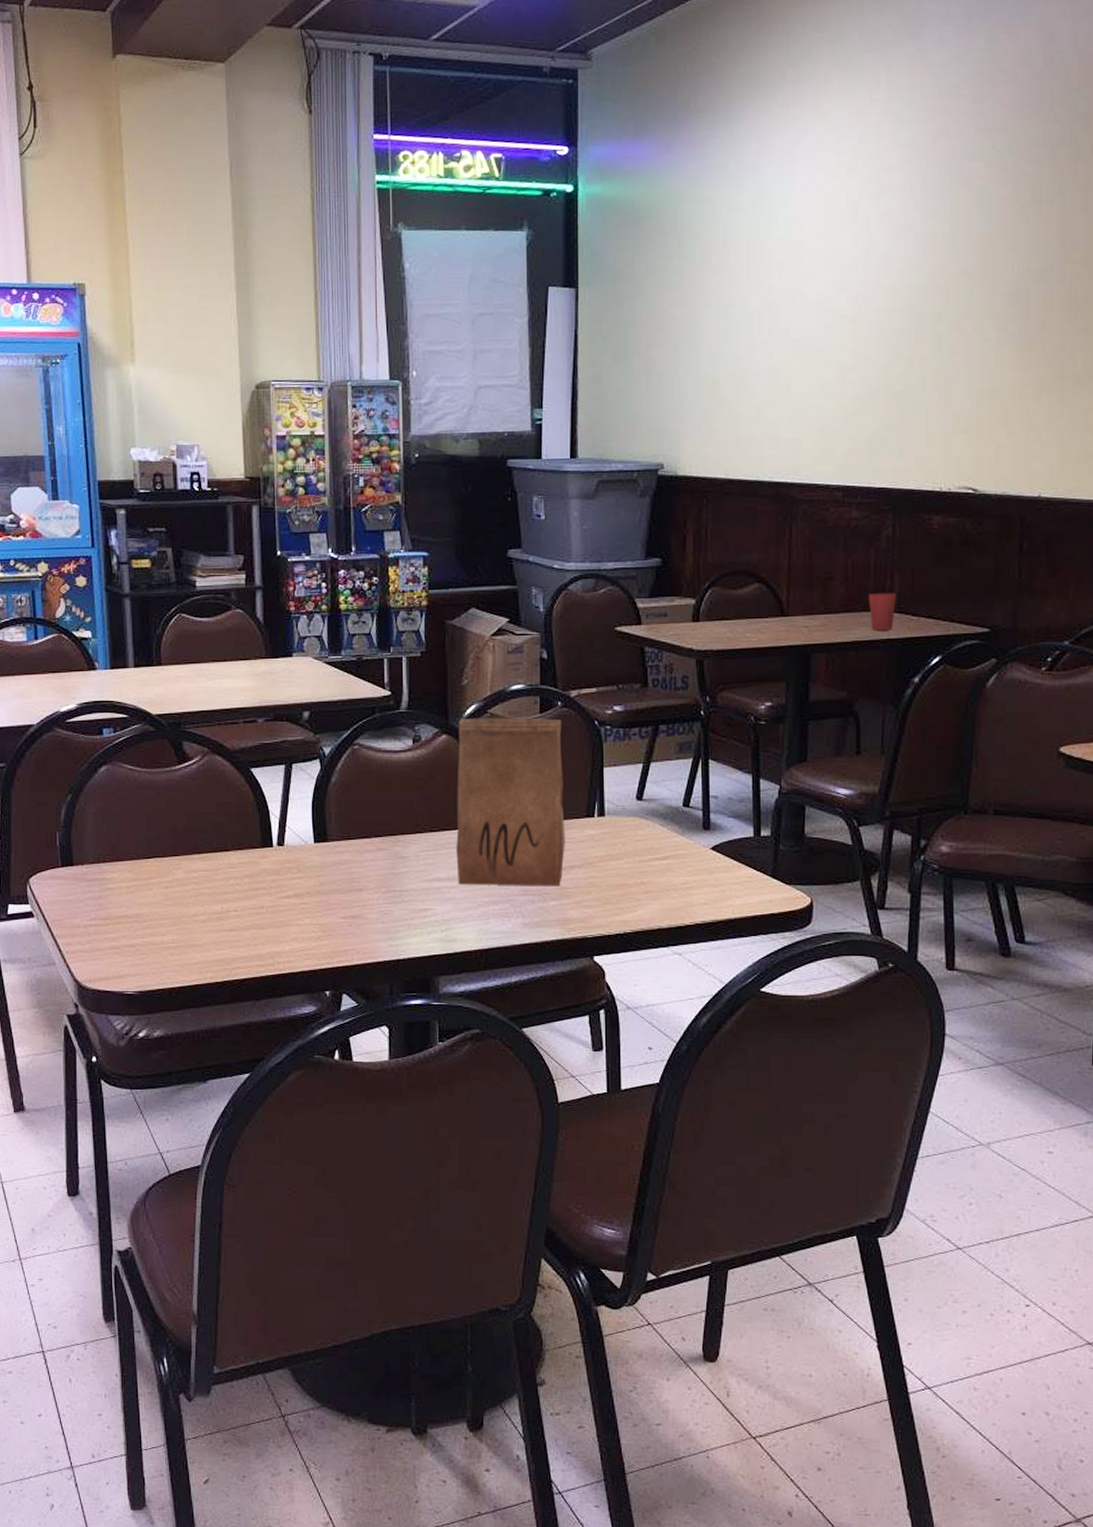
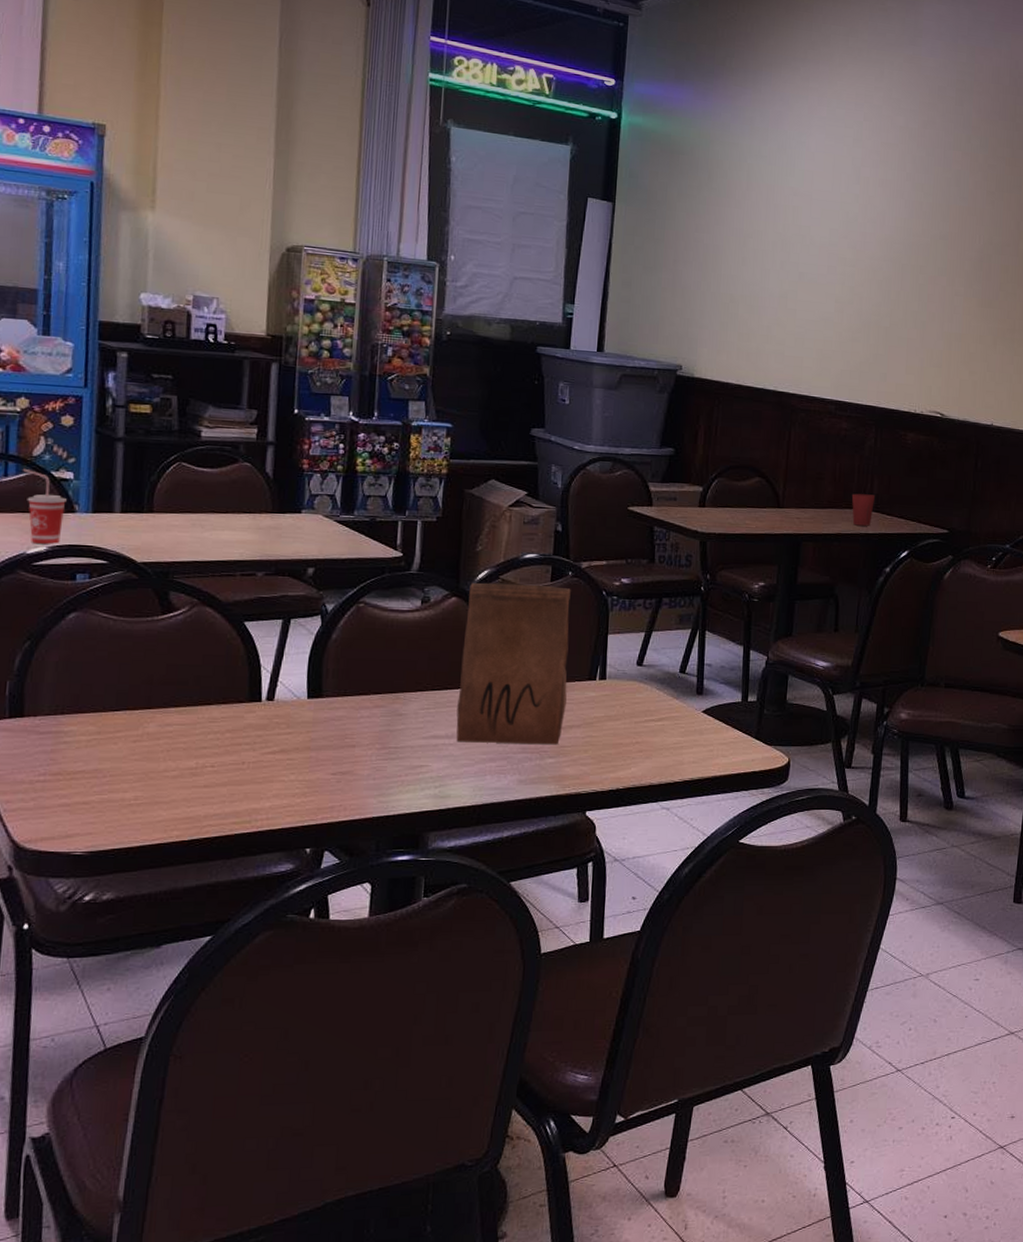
beverage cup: none [48,630,88,701] -> present [22,468,67,544]

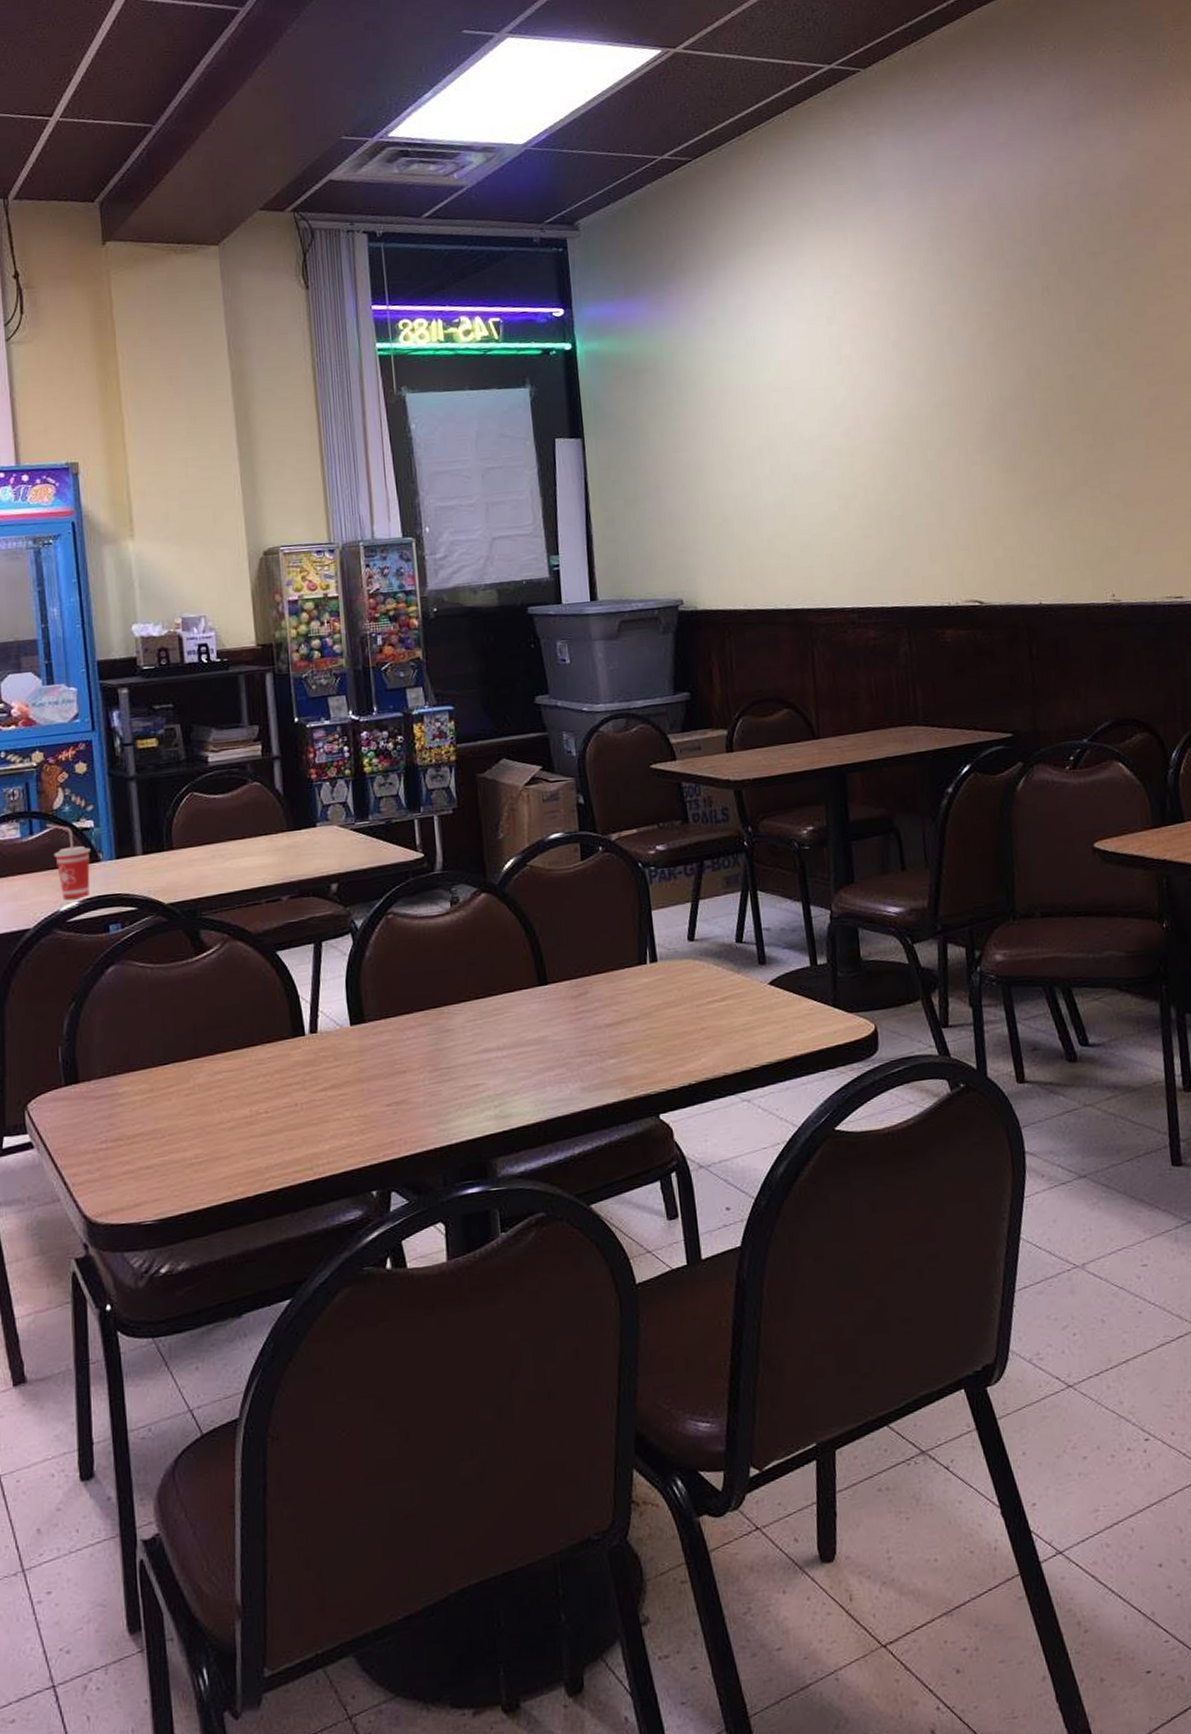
paper bag: present [456,582,571,744] -> none [497,865,620,1053]
cup: present [851,493,875,526] -> none [893,707,922,745]

